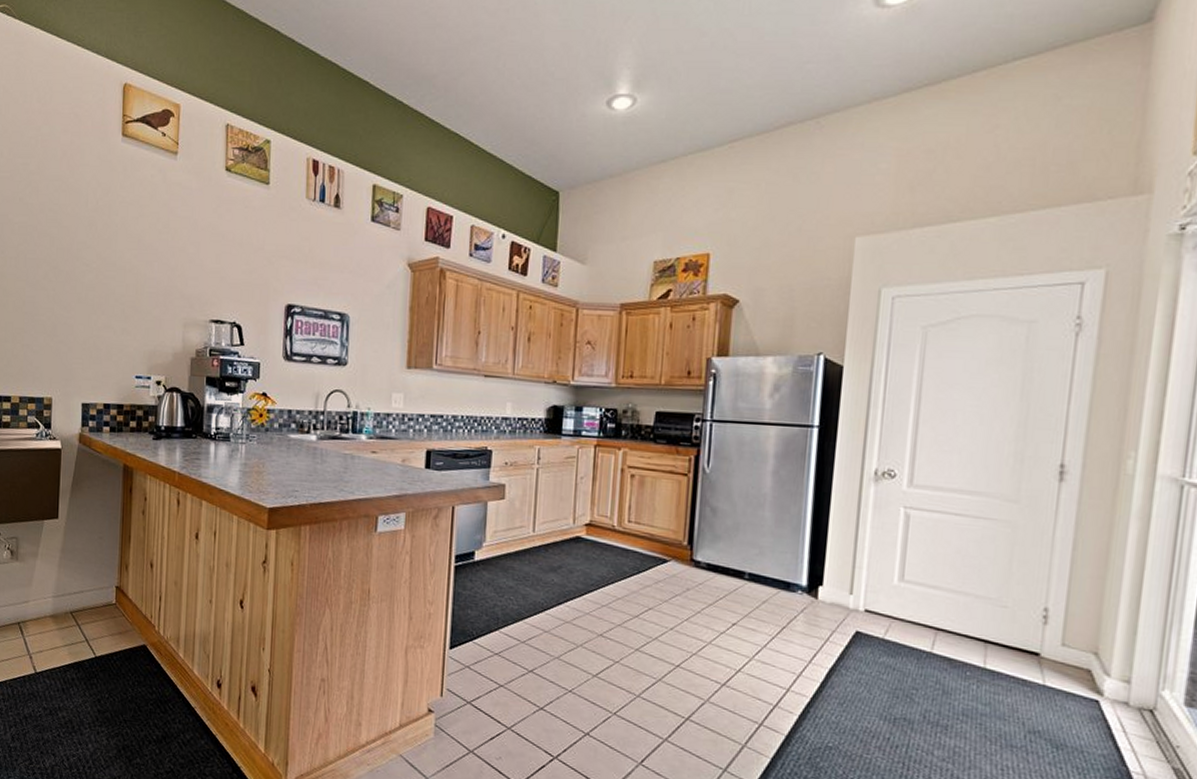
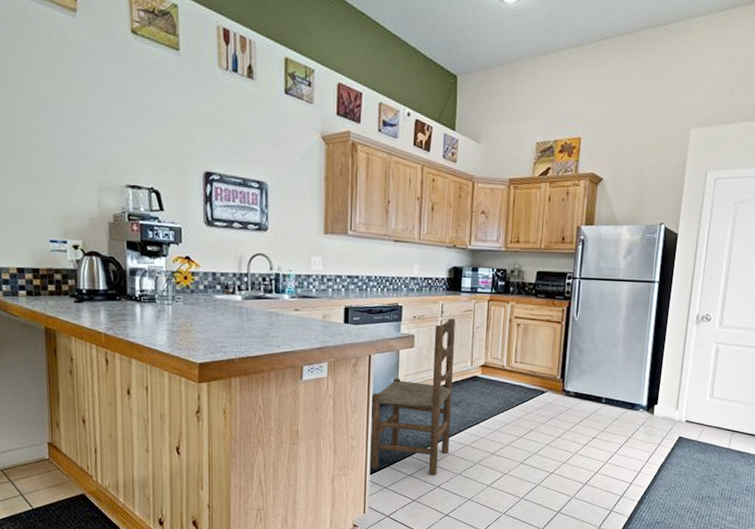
dining chair: none [449,466,555,657] -> present [369,318,456,475]

